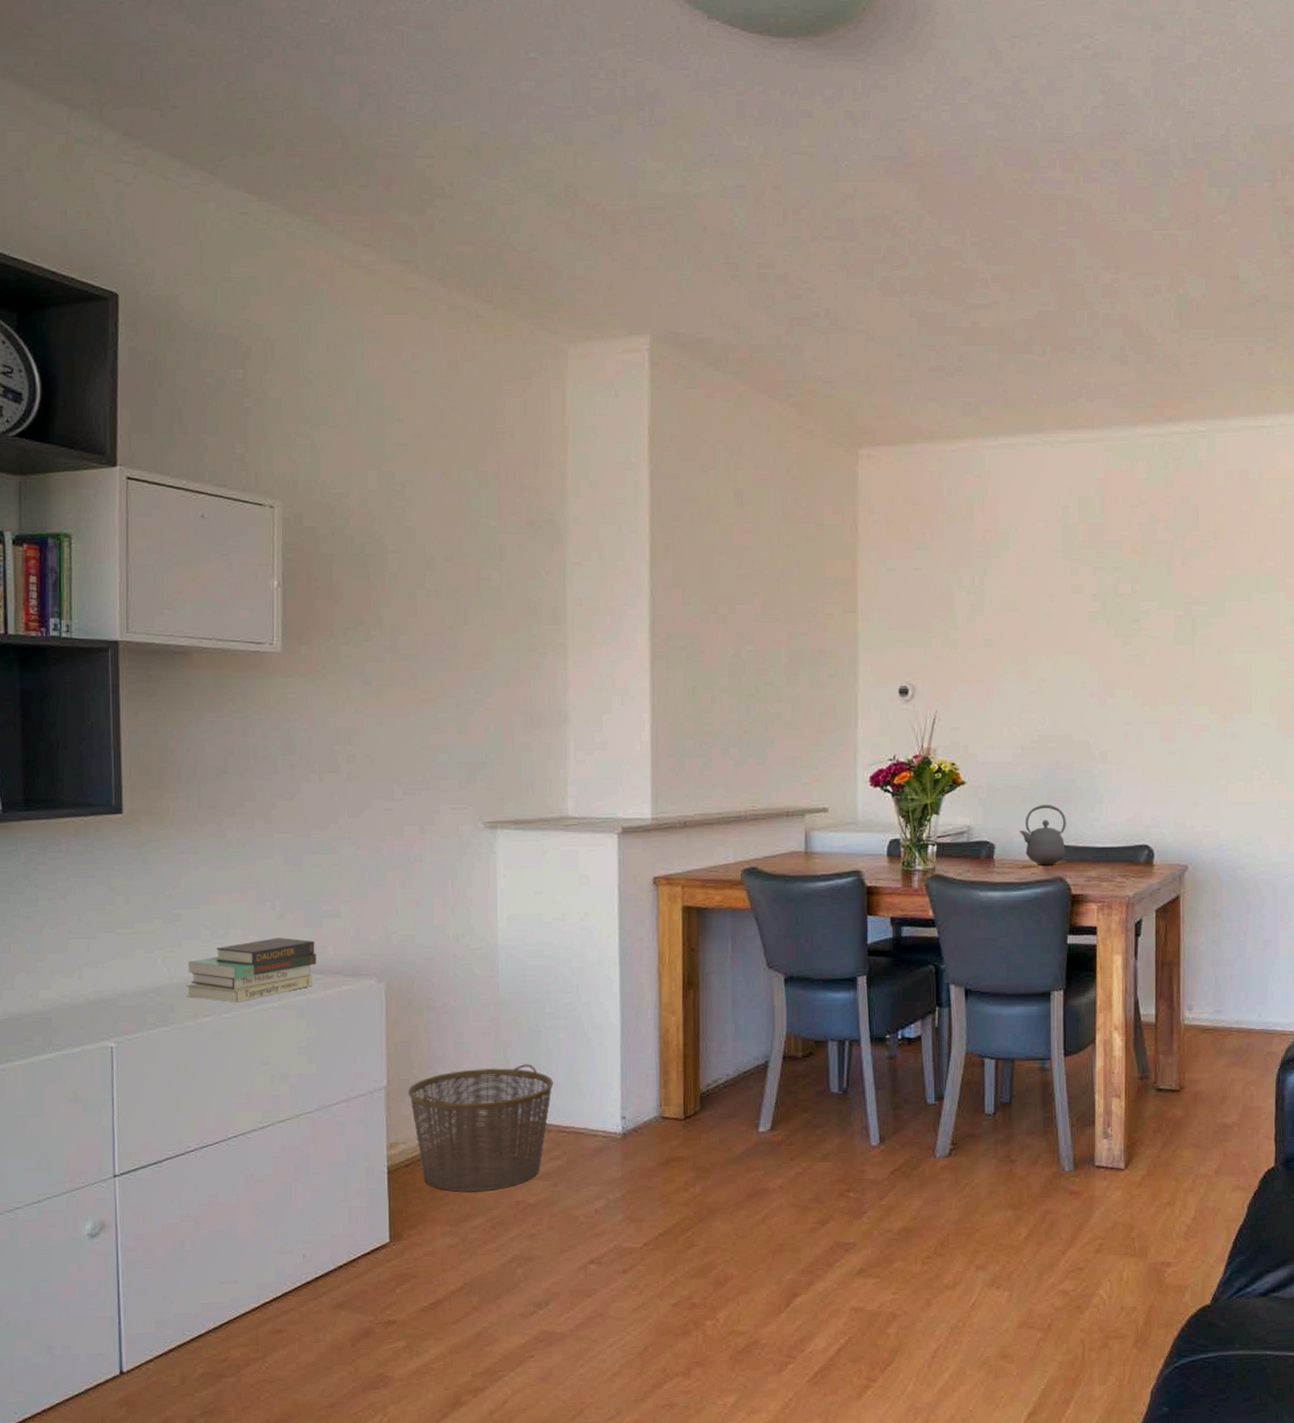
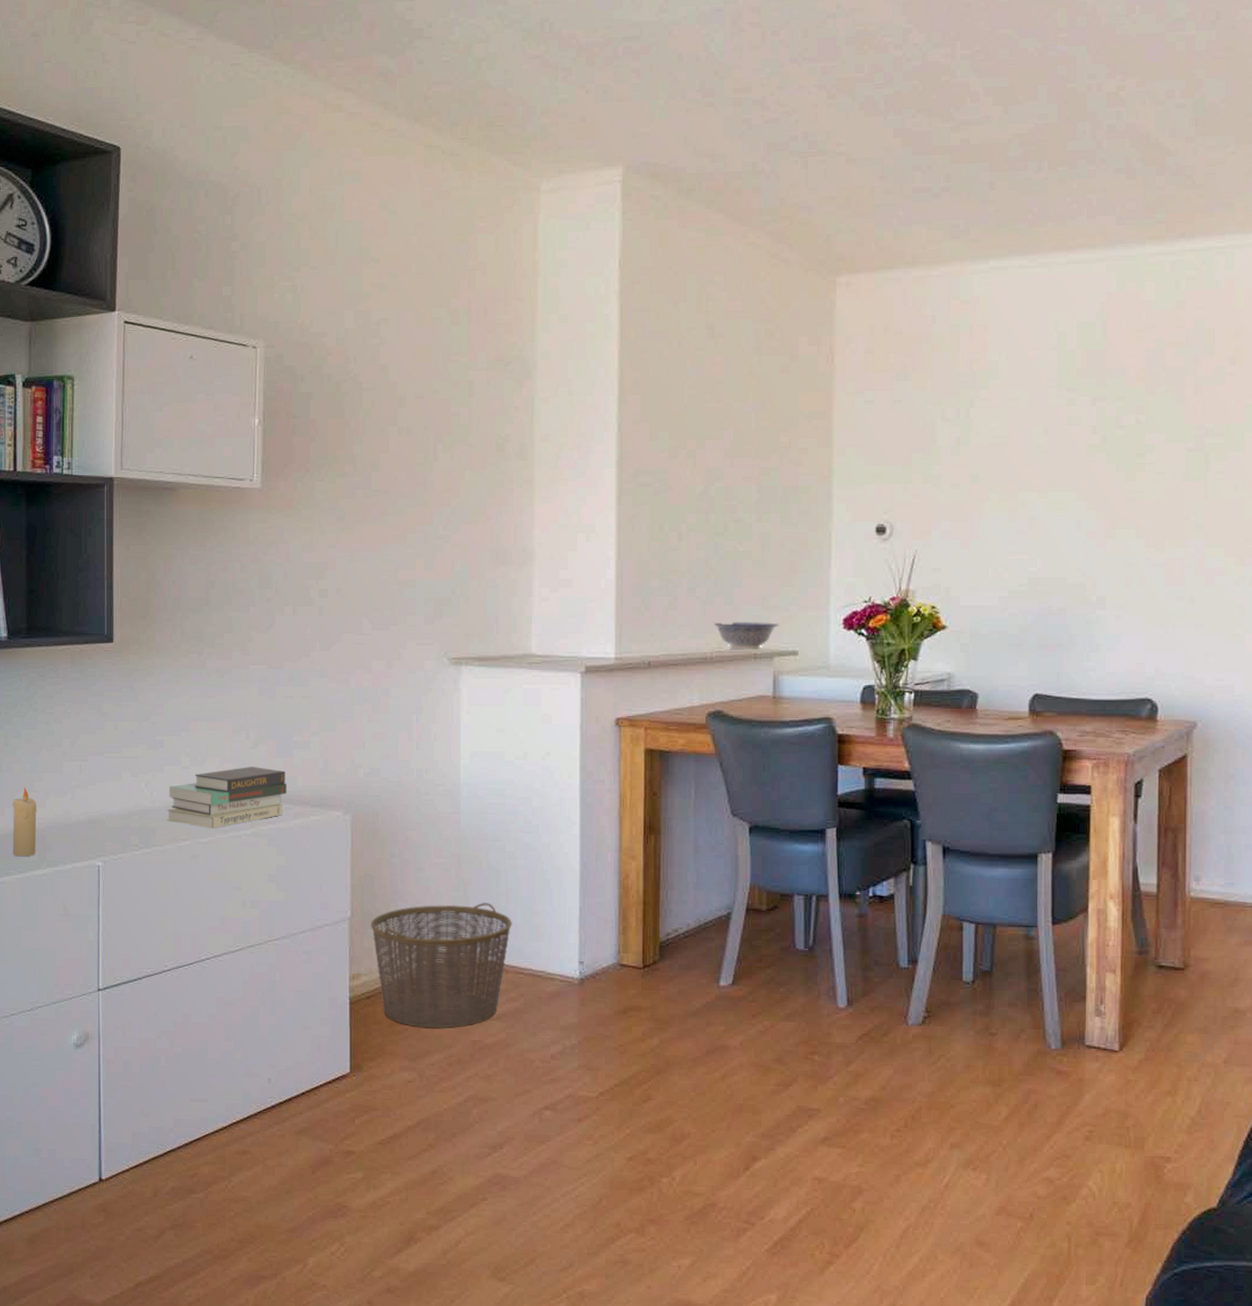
candle: none [11,968,40,1042] -> present [12,787,37,857]
decorative bowl: none [746,780,810,808] -> present [712,621,780,650]
teapot: present [1019,804,1066,865] -> none [1005,651,1058,718]

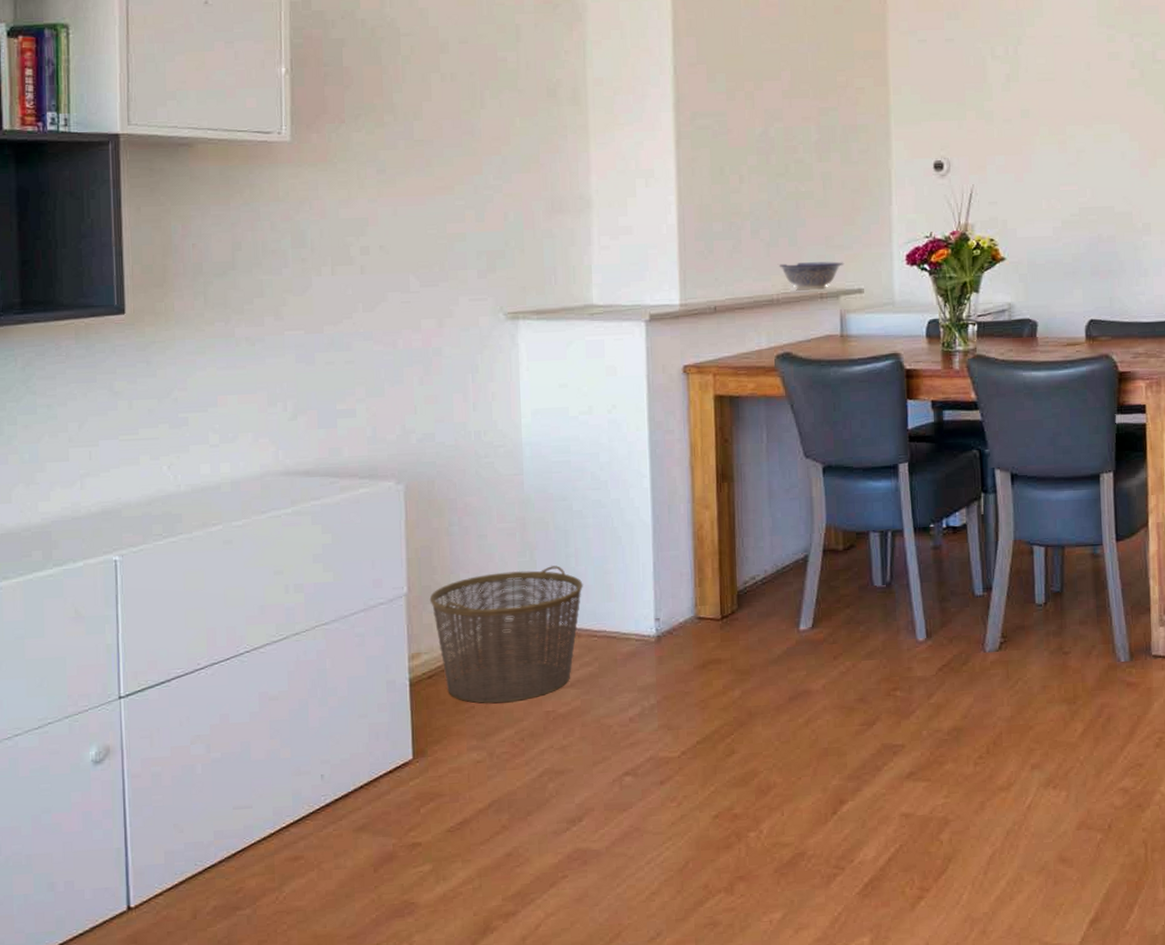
candle: present [12,787,37,857] -> none [8,480,40,558]
books: present [166,767,287,828] -> none [194,440,331,510]

